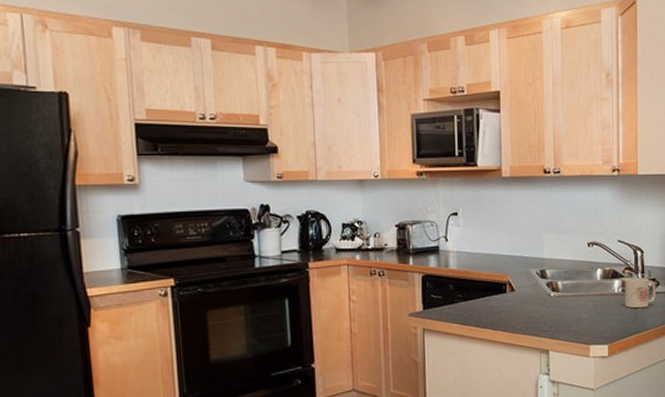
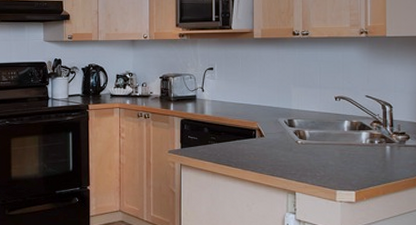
mug: present [625,277,656,309] -> none [373,130,406,160]

